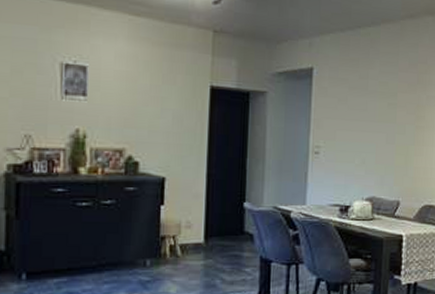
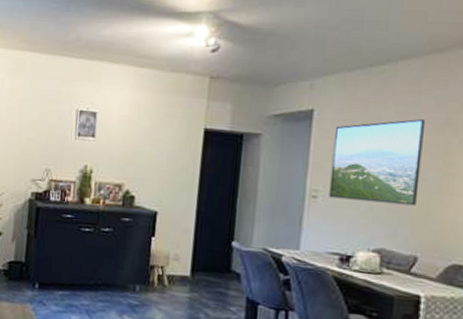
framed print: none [329,77,403,157] -> present [329,118,426,206]

